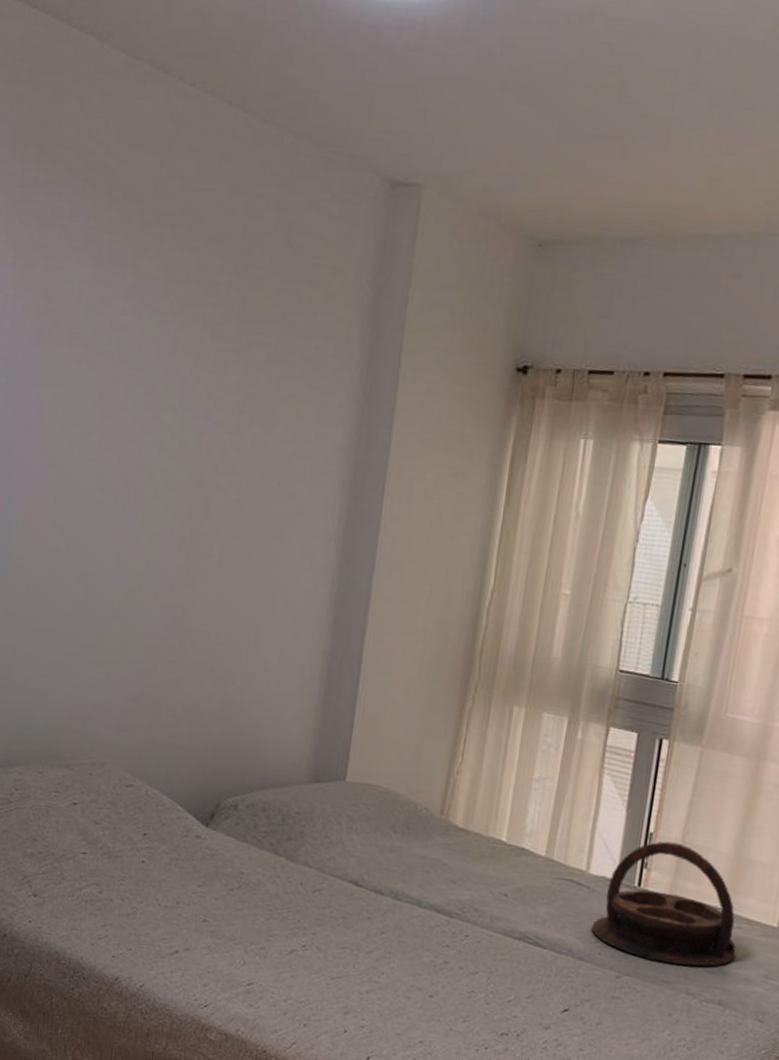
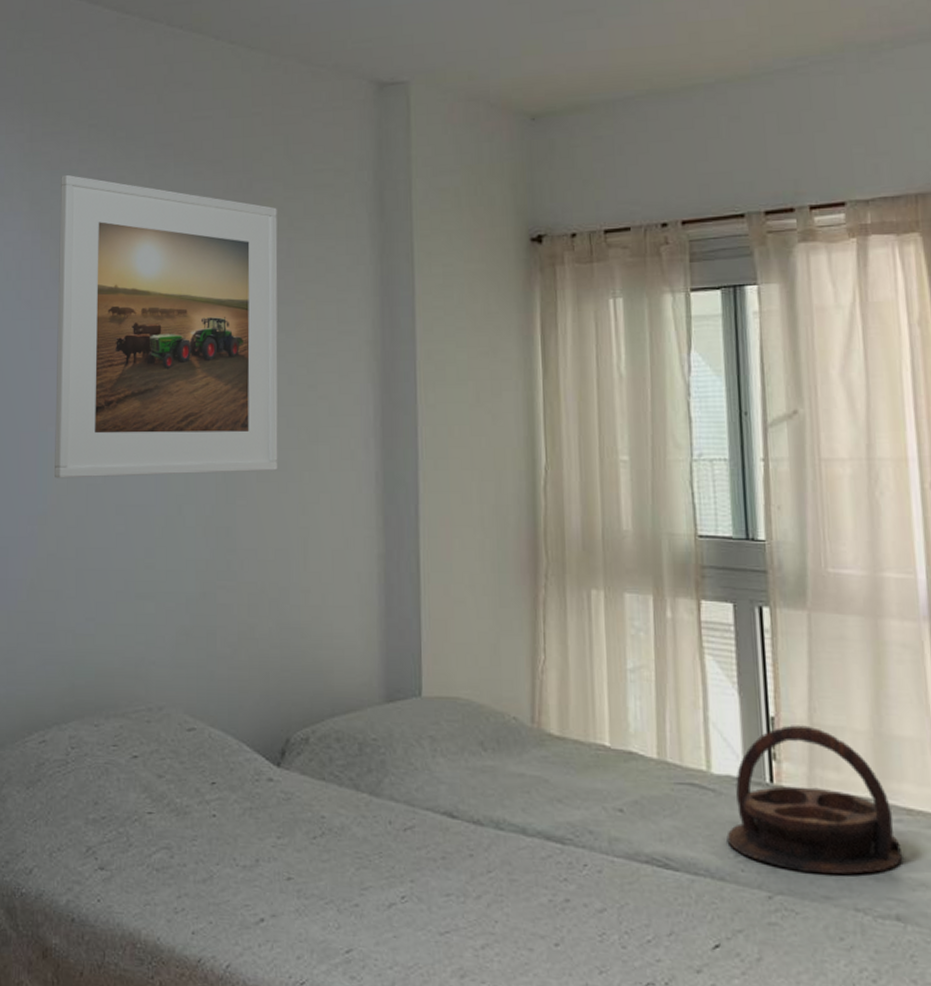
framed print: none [19,229,271,561] -> present [55,174,278,478]

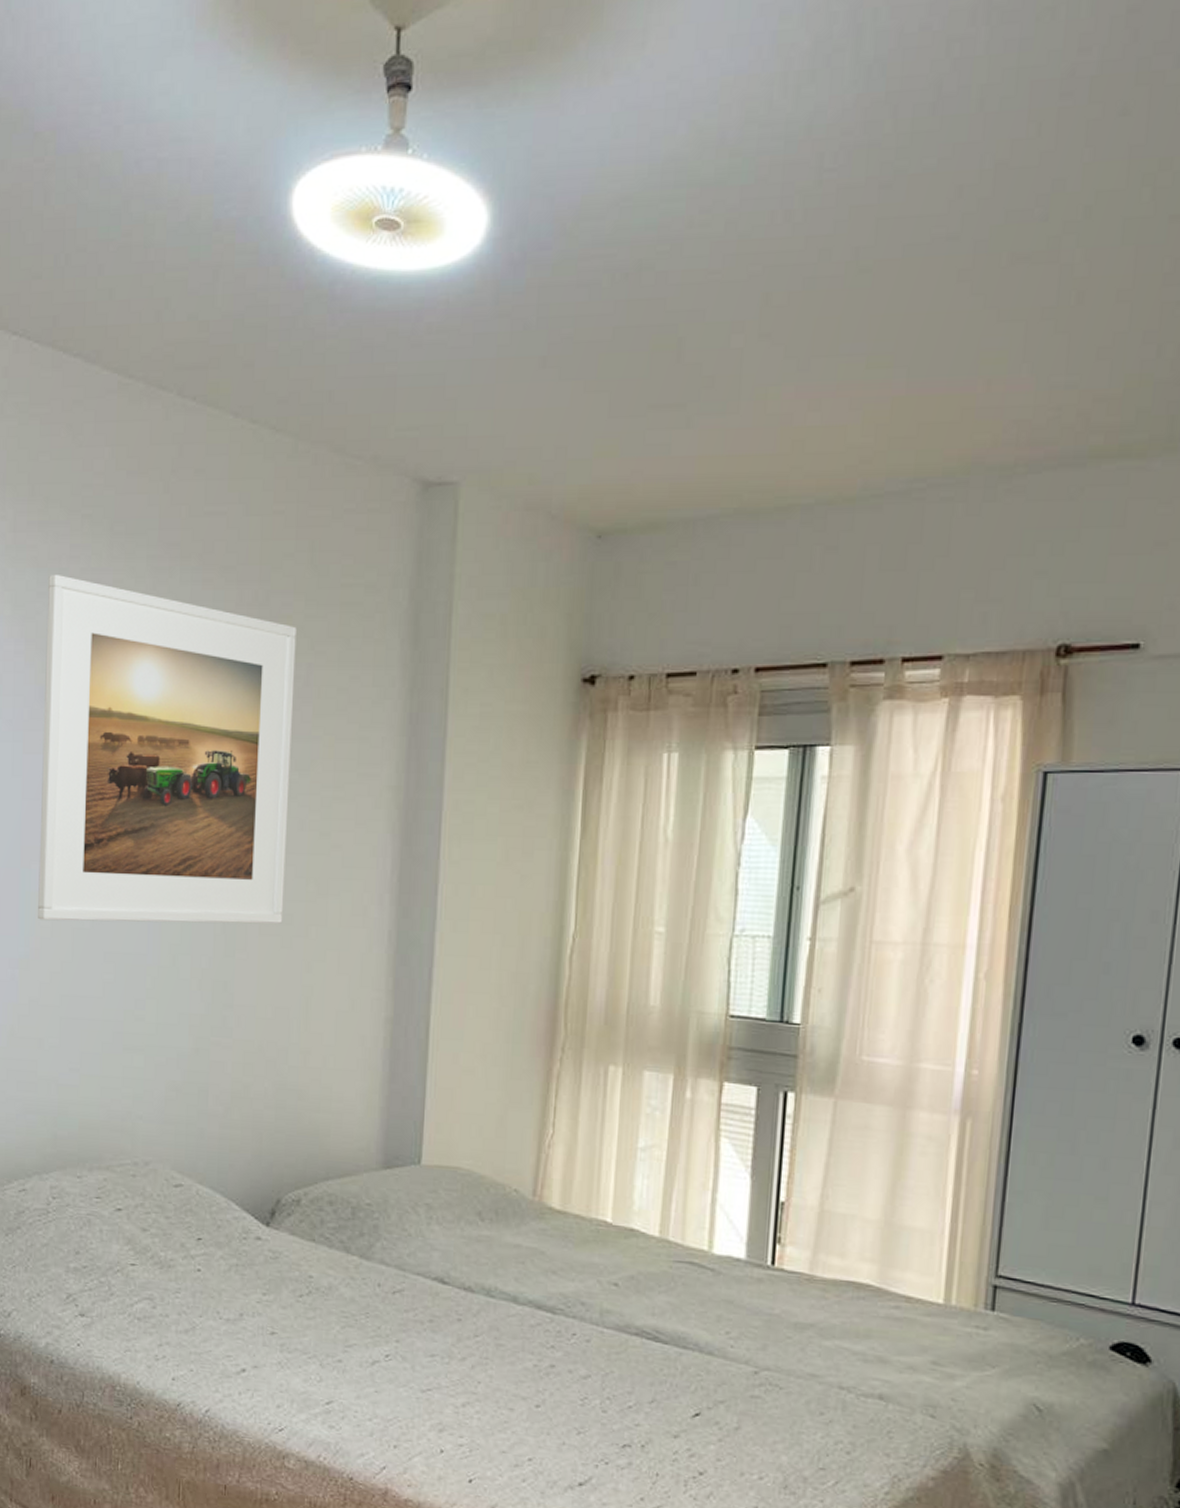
serving tray: present [727,725,903,875] -> none [720,1210,895,1356]

